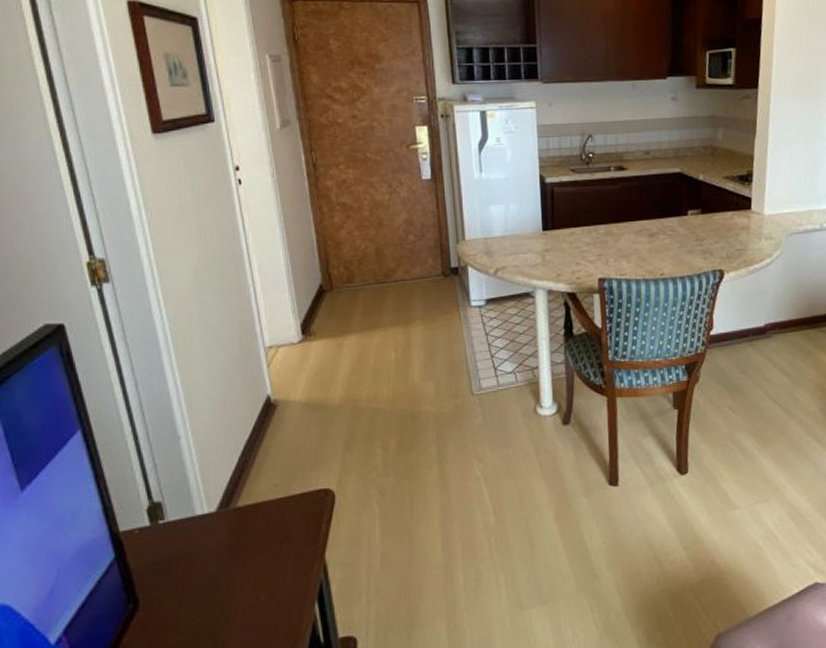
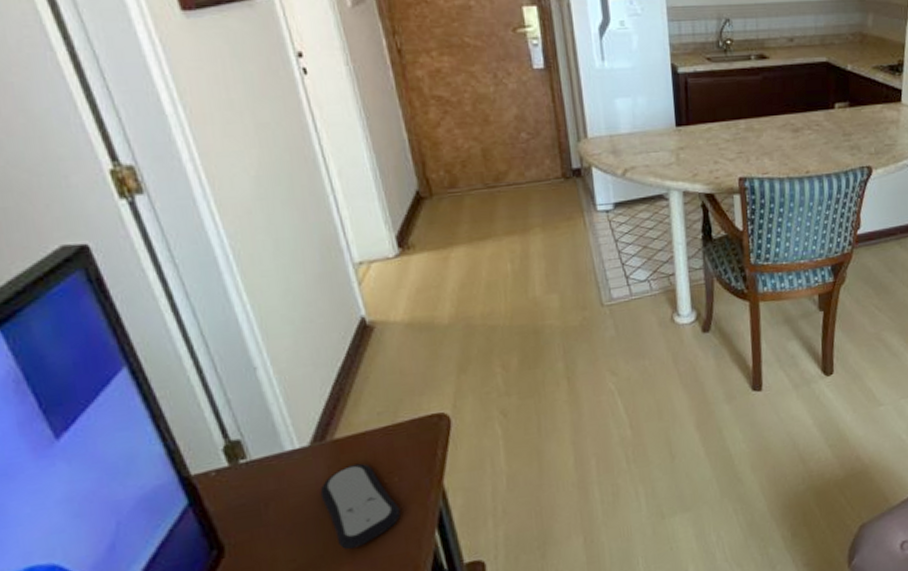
remote control: none [221,531,286,614] -> present [320,463,400,550]

